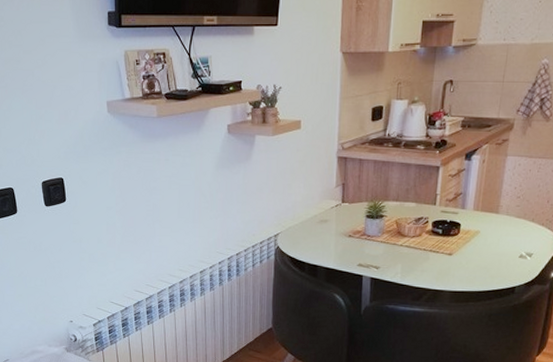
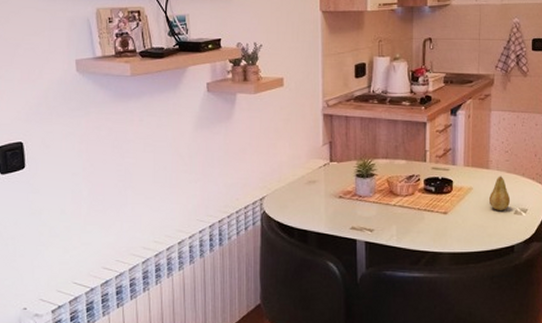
fruit: none [495,221,517,254] -> present [489,176,511,210]

